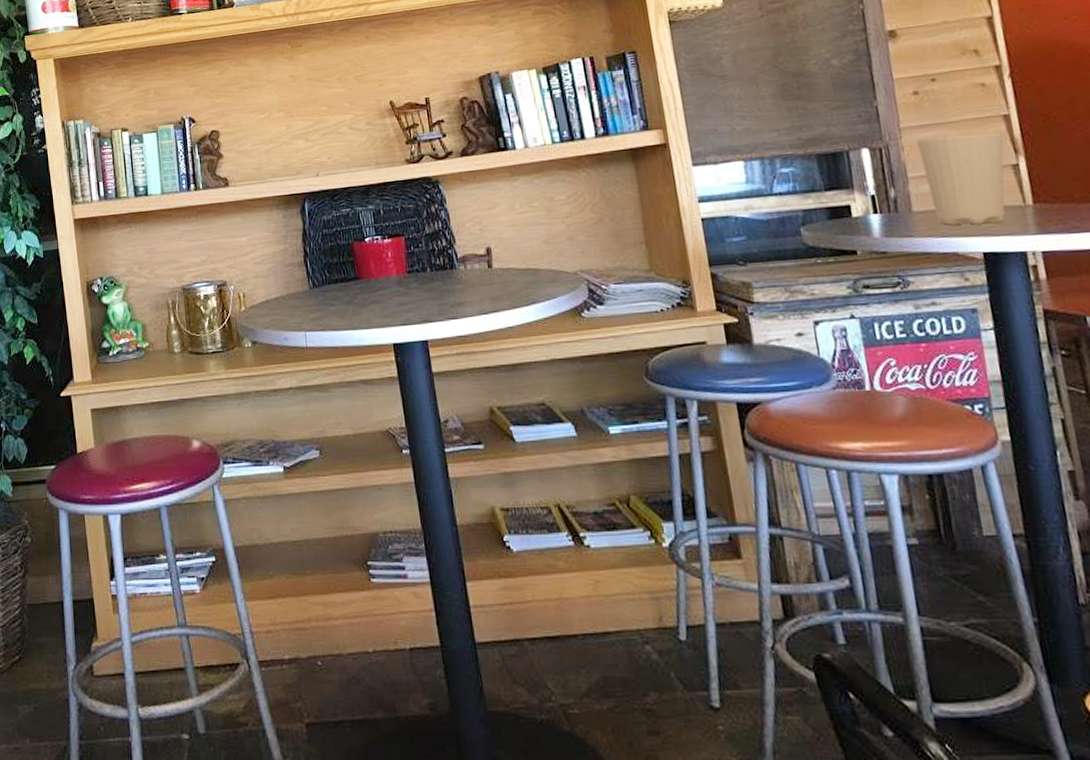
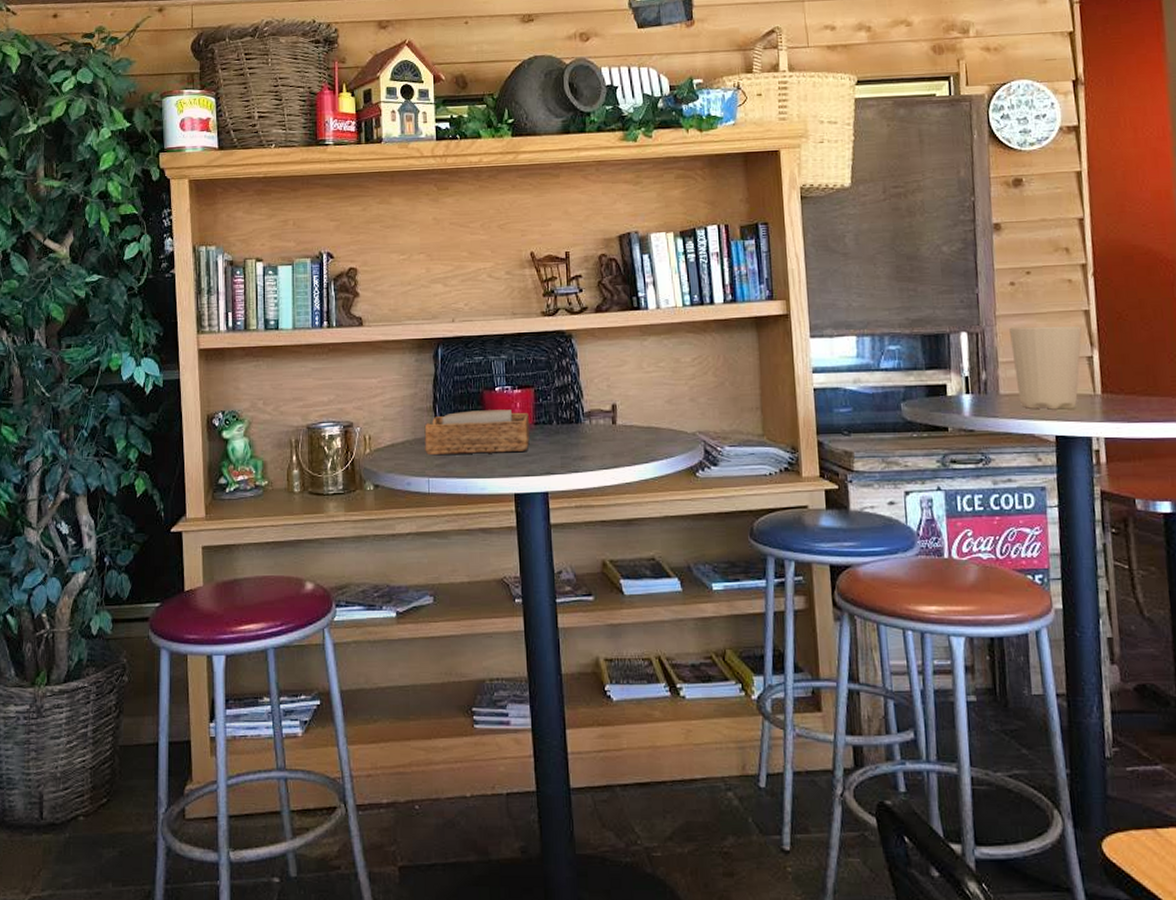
napkin holder: none [297,259,404,310] -> present [424,409,530,456]

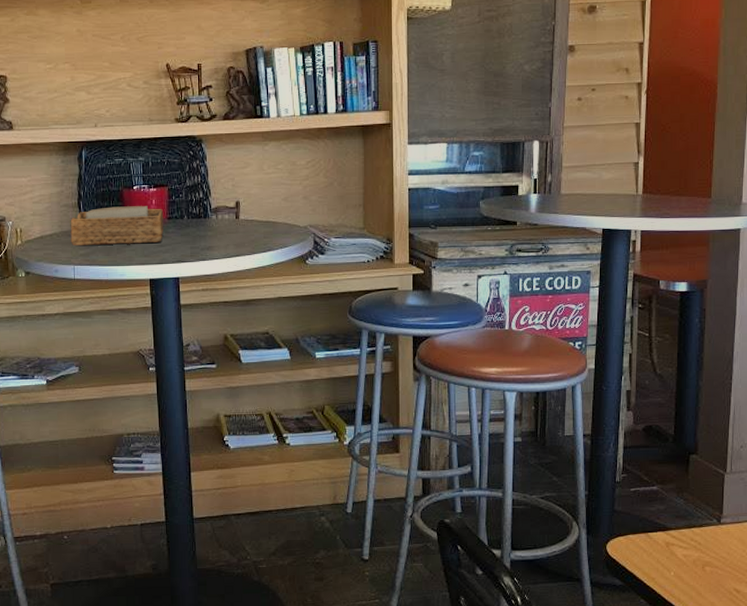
cup: present [1009,326,1082,410] -> none [574,136,632,207]

